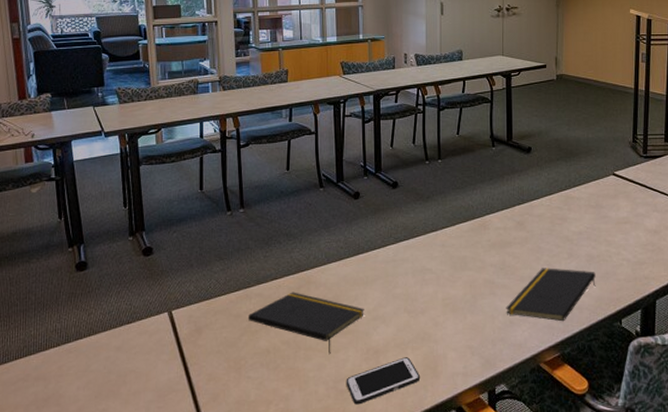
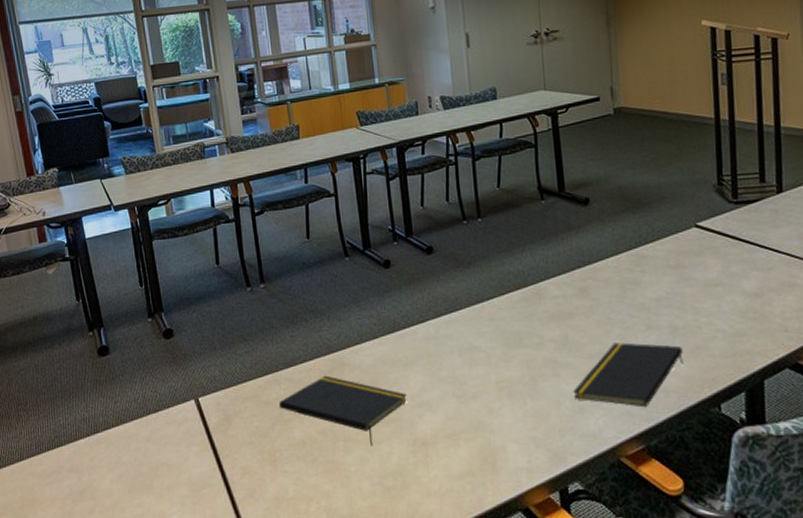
cell phone: present [346,357,420,405] -> none [392,450,477,504]

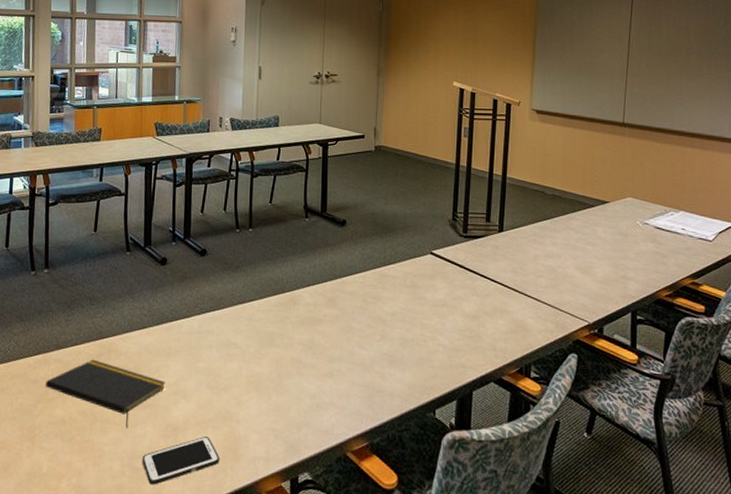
cell phone: none [392,450,477,504] -> present [142,436,219,485]
notepad: present [573,342,684,408] -> none [313,349,409,409]

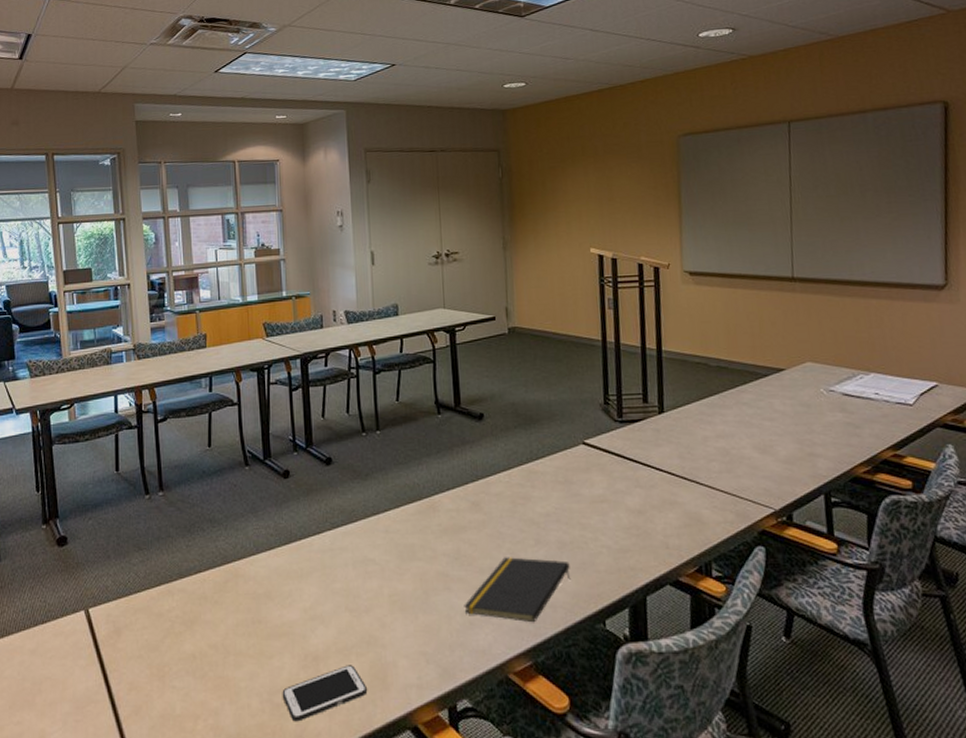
notepad: present [44,359,165,428] -> none [170,587,300,660]
notepad: none [313,349,409,409] -> present [464,557,571,623]

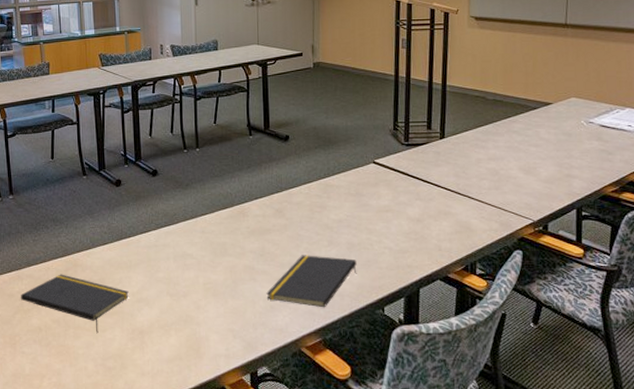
notepad: none [170,587,300,660] -> present [20,274,129,333]
cell phone: present [282,665,367,722] -> none [113,338,183,382]

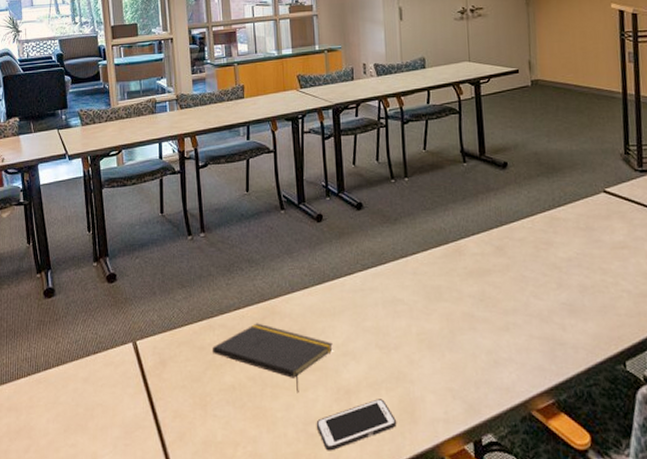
cell phone: none [113,338,183,382] -> present [316,399,396,451]
notepad: present [266,255,357,308] -> none [488,299,592,363]

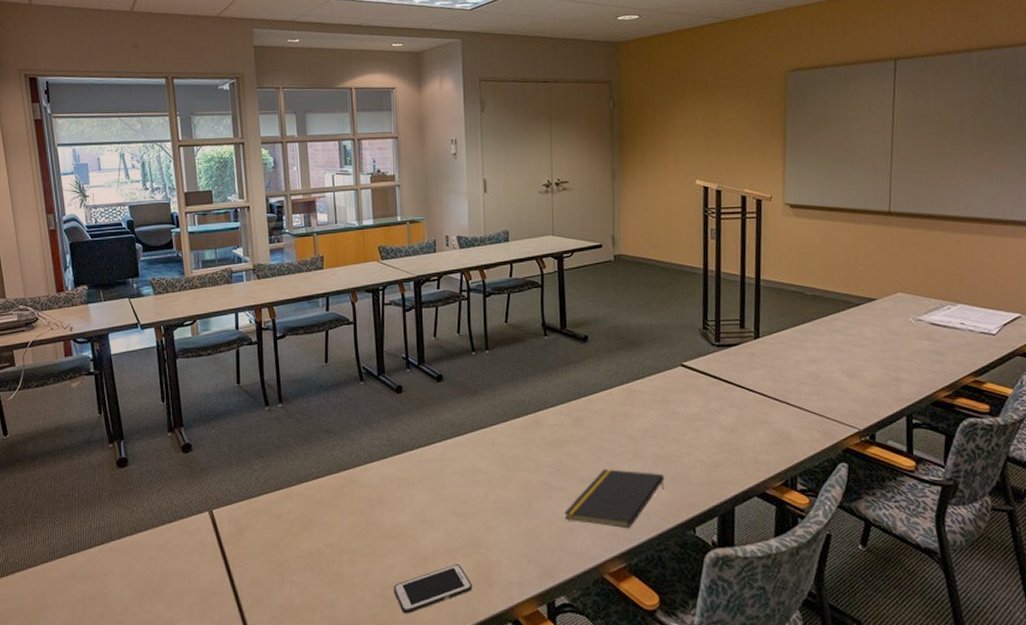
notepad: present [211,323,333,392] -> none [289,492,411,558]
notepad: none [488,299,592,363] -> present [564,469,665,529]

